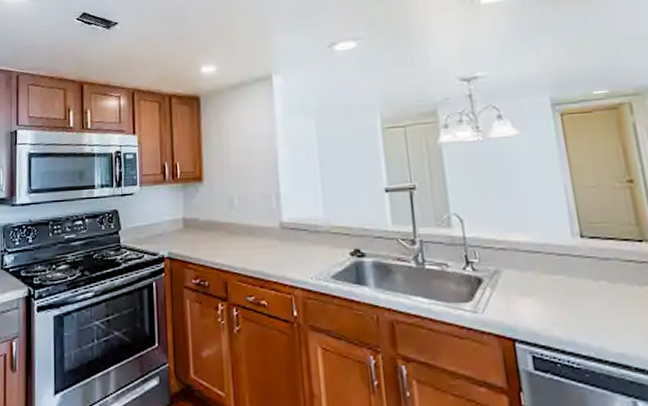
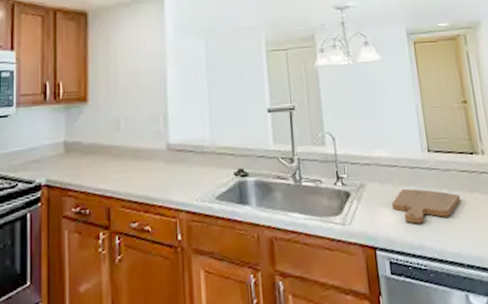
cutting board: none [535,277,625,317] -> present [392,188,461,224]

